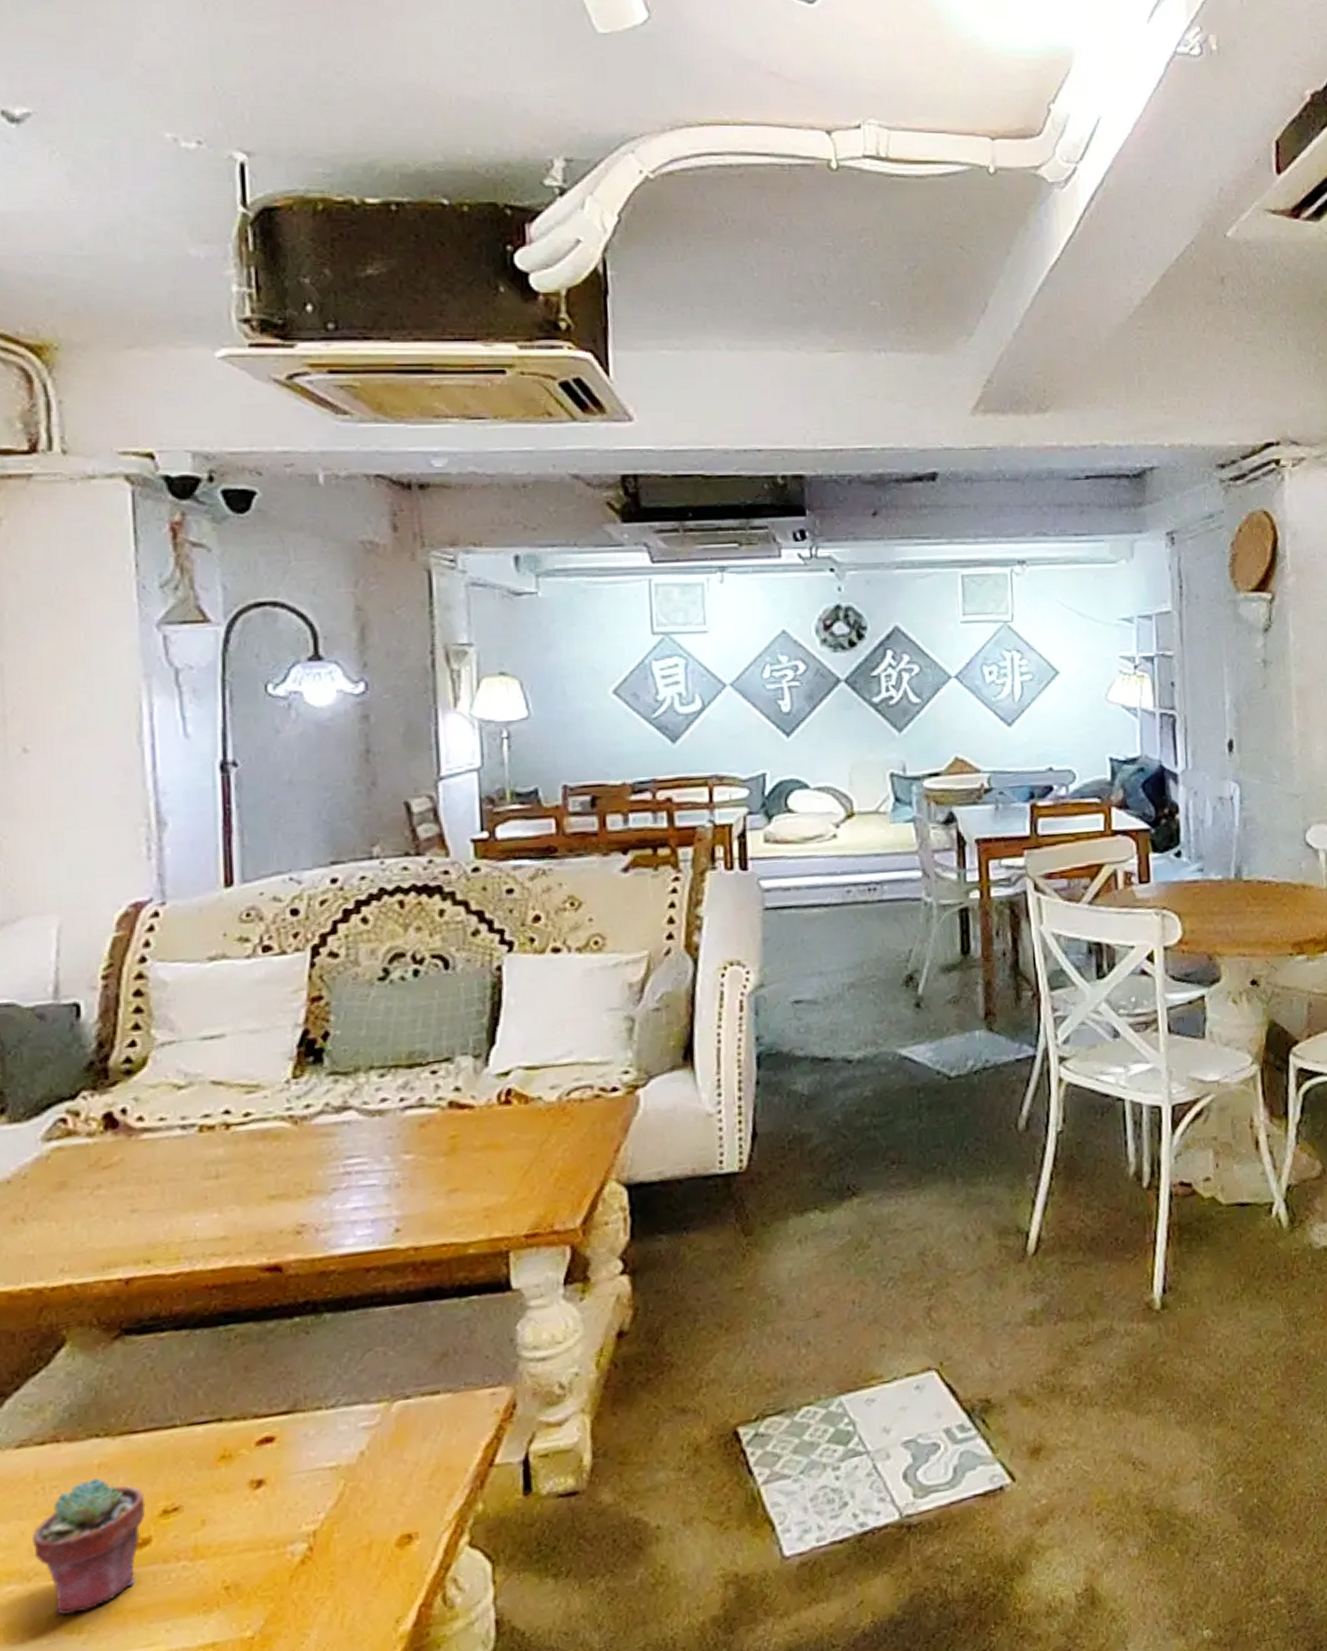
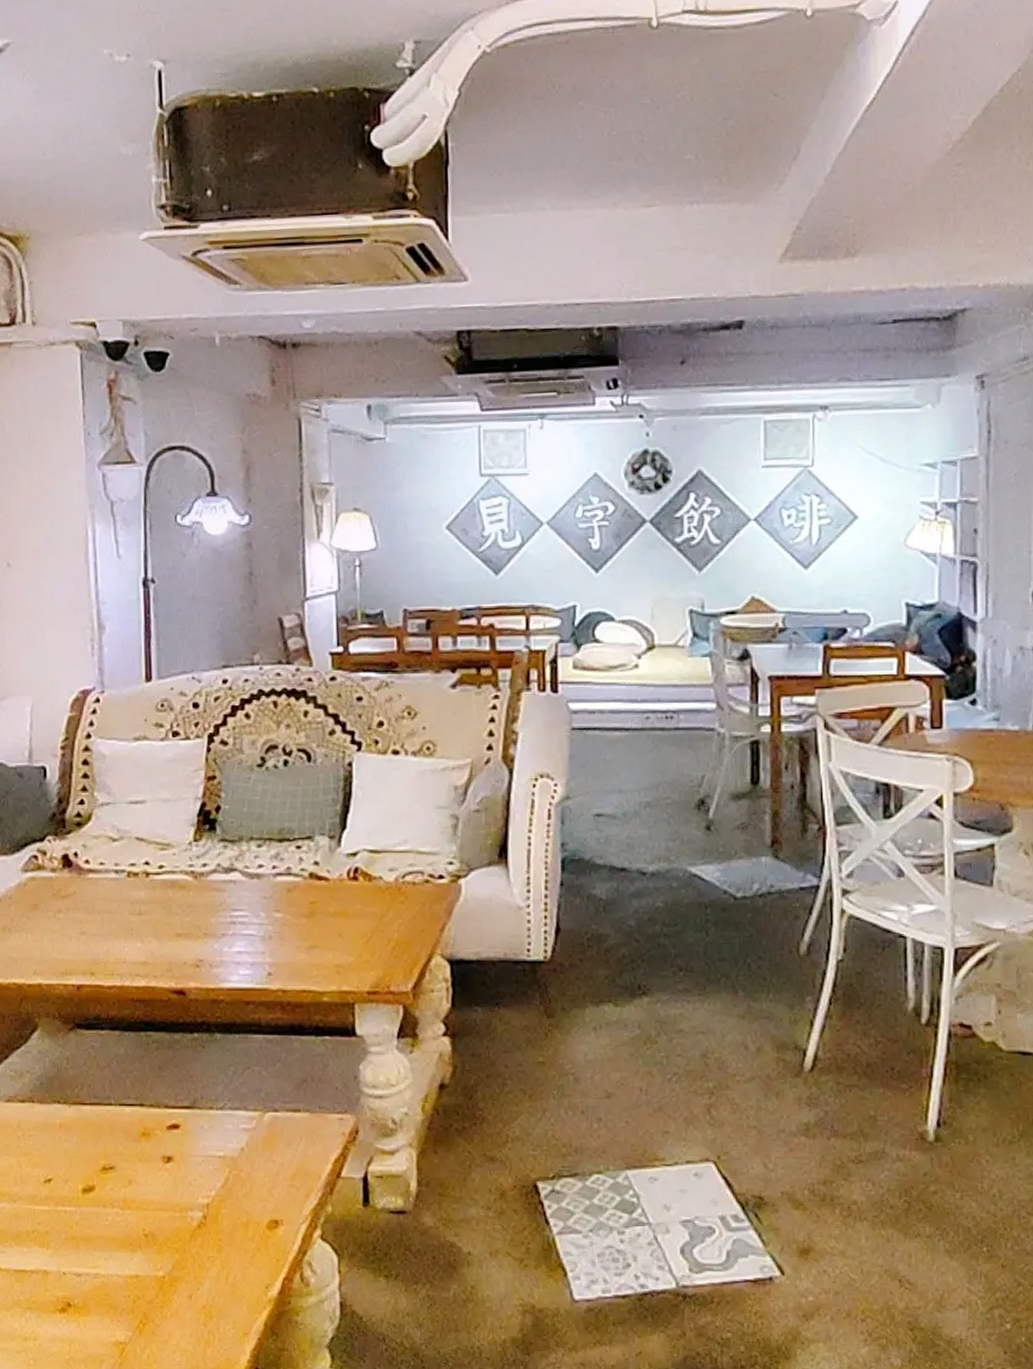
potted succulent: present [33,1478,146,1615] -> none [17,1134,91,1233]

